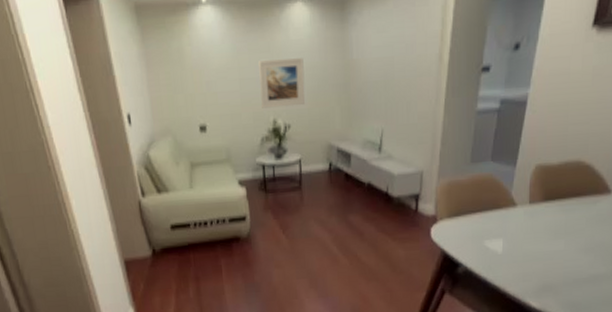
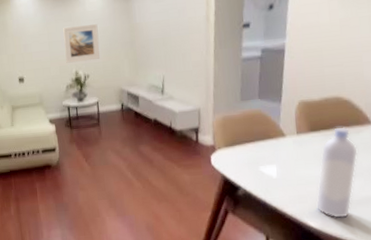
bottle: none [540,196,592,299] -> present [315,127,358,219]

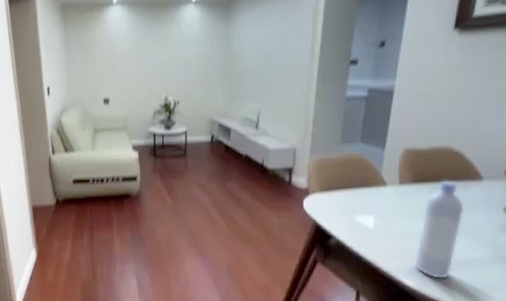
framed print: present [63,24,100,63] -> none [155,48,193,87]

